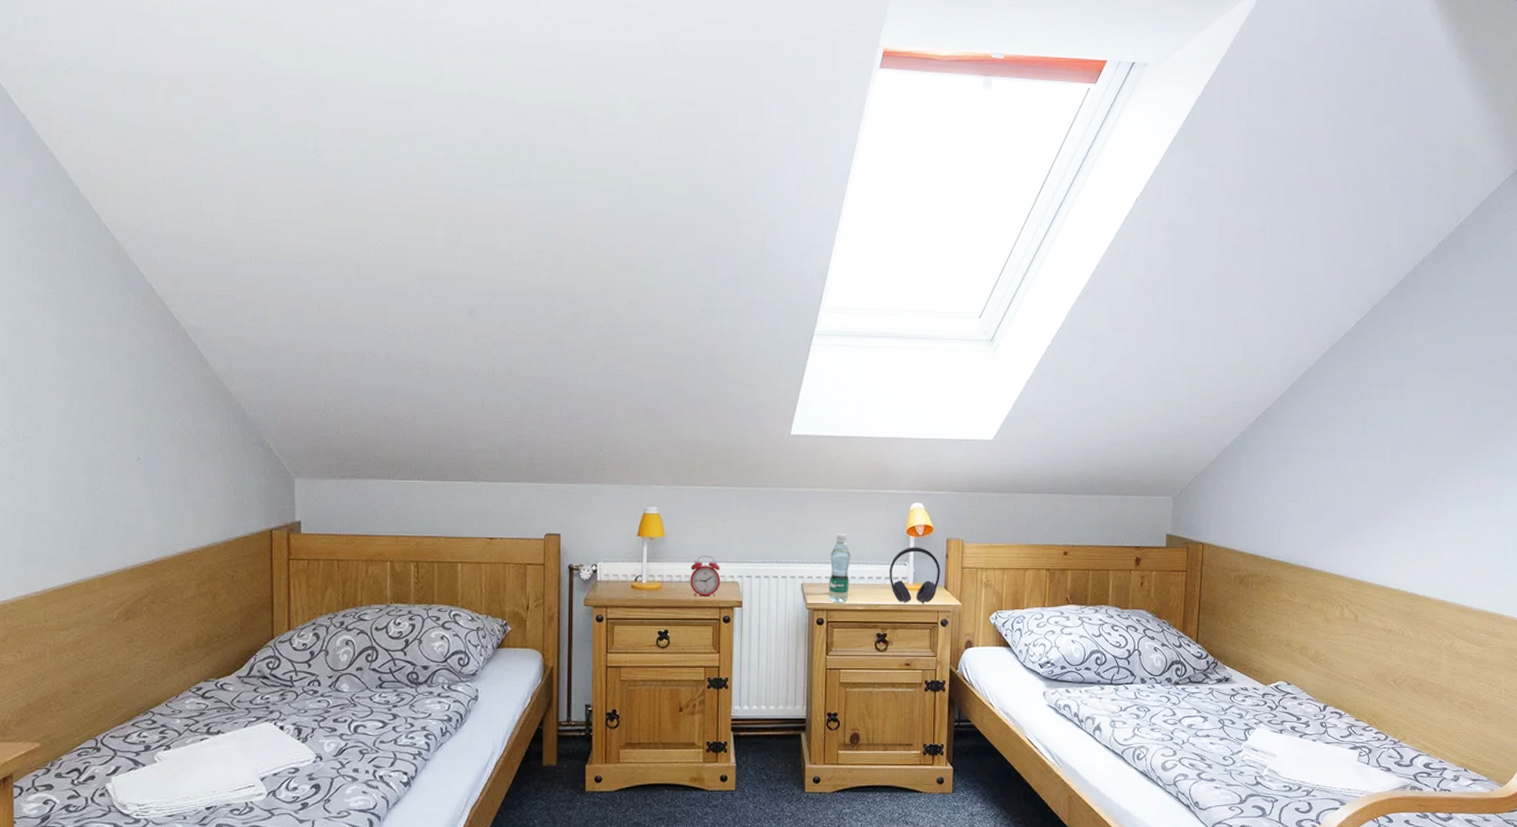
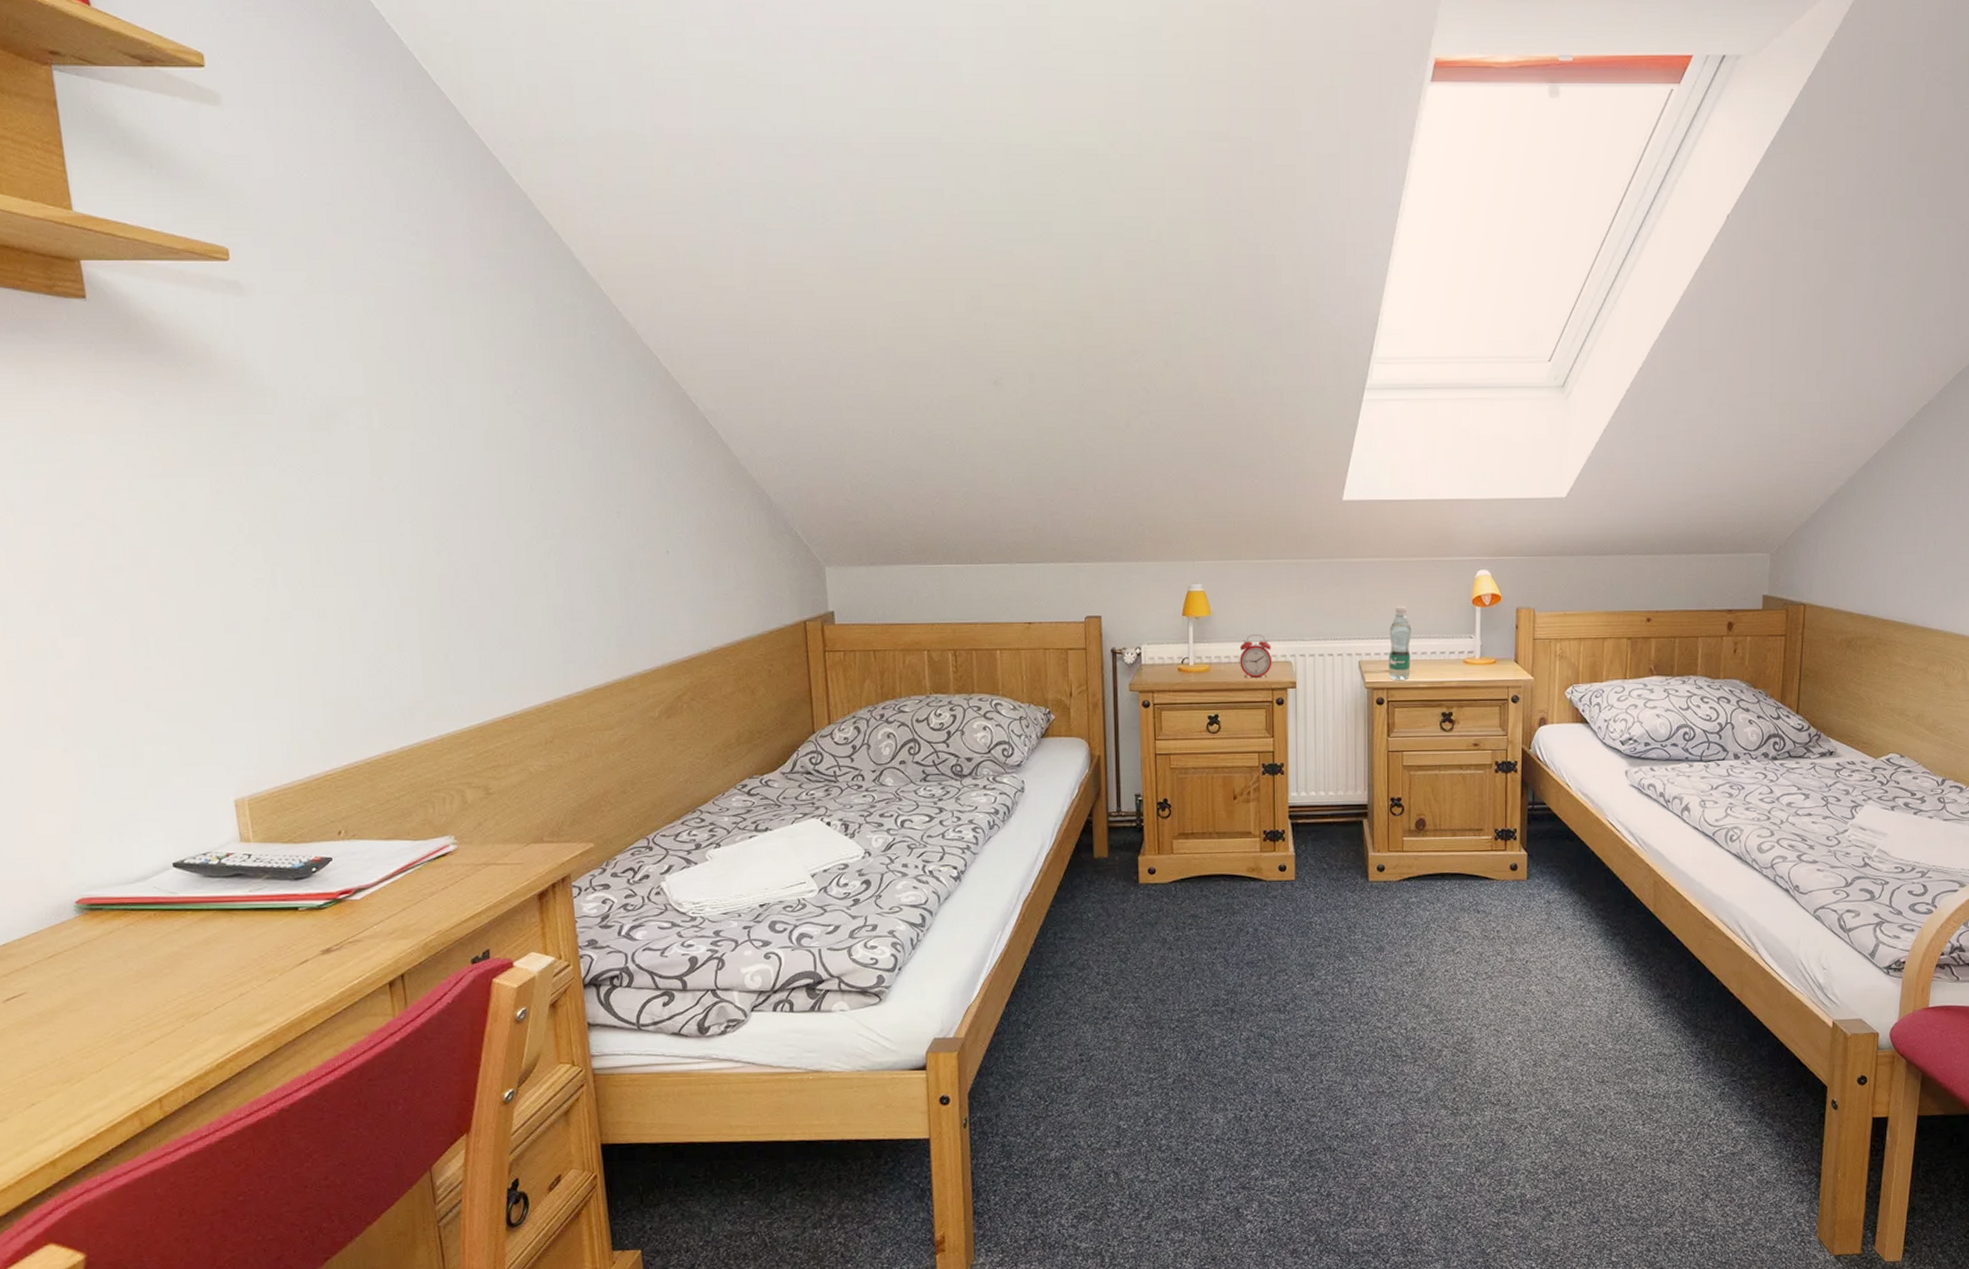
headphones: present [889,547,940,603] -> none [1453,618,1510,679]

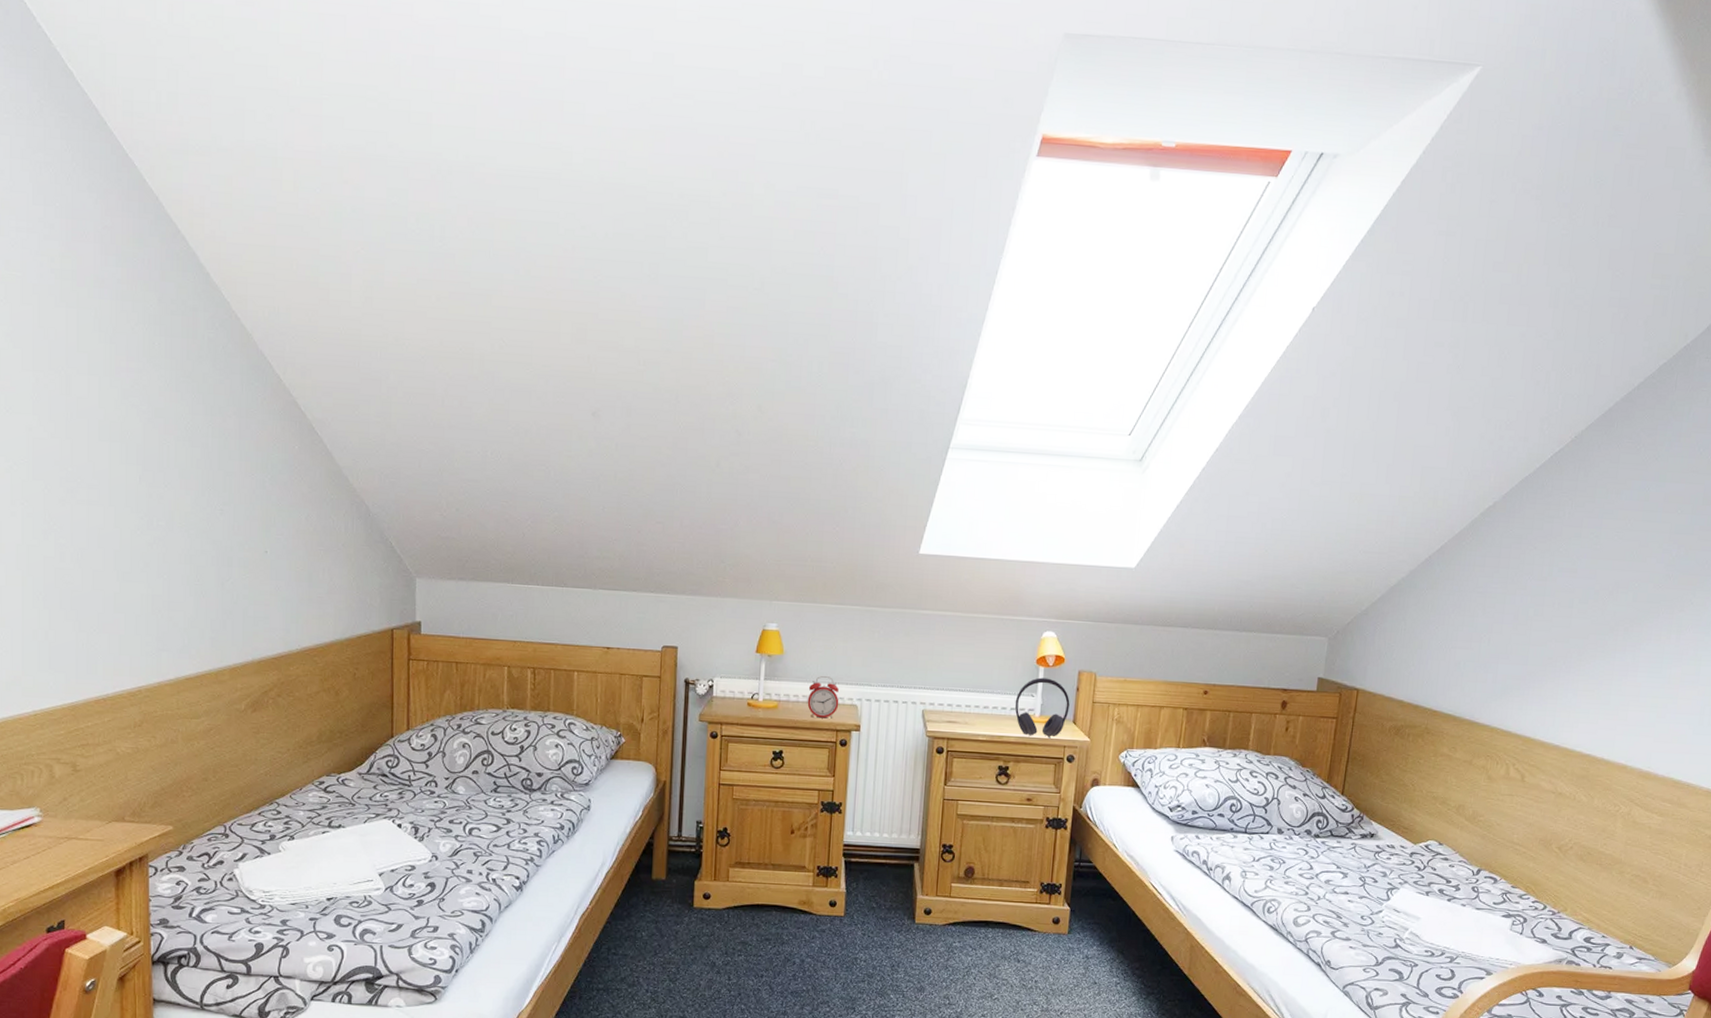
bottle: present [1388,605,1412,681] -> none [950,659,976,732]
headphones: none [1453,618,1510,679] -> present [1014,677,1070,737]

